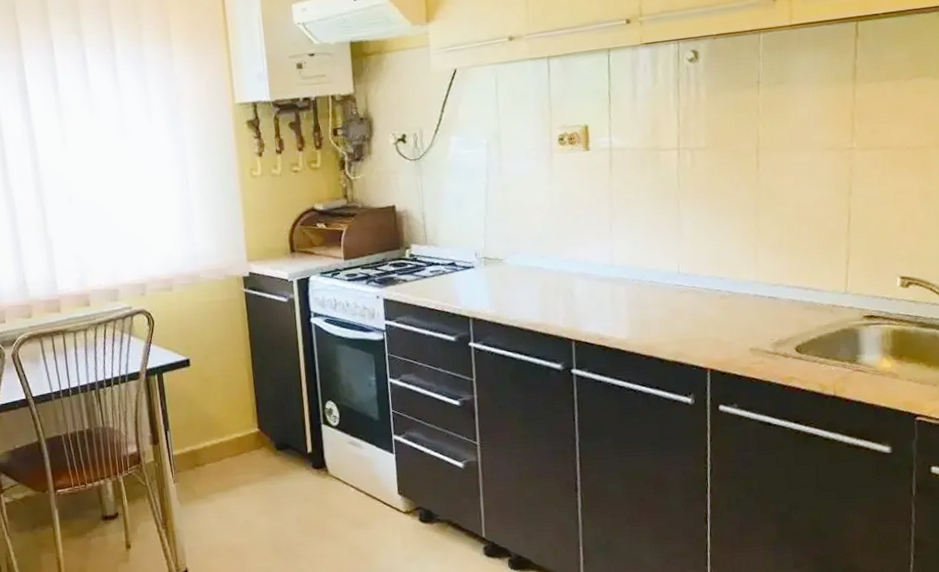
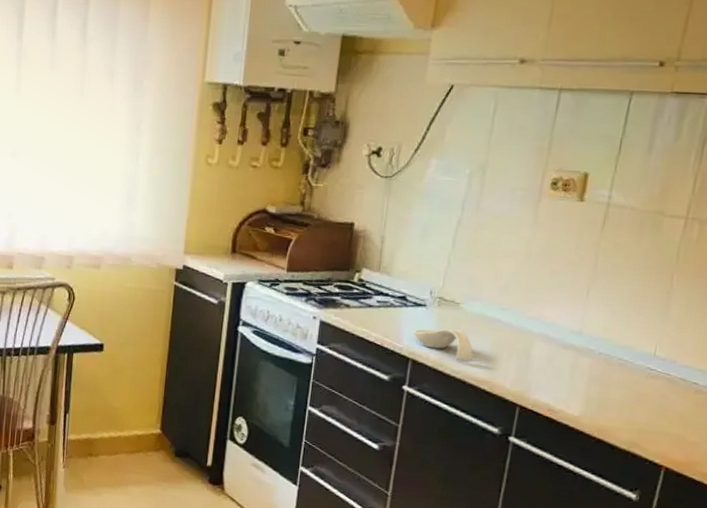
spoon rest: none [467,282,525,311] -> present [413,329,473,361]

